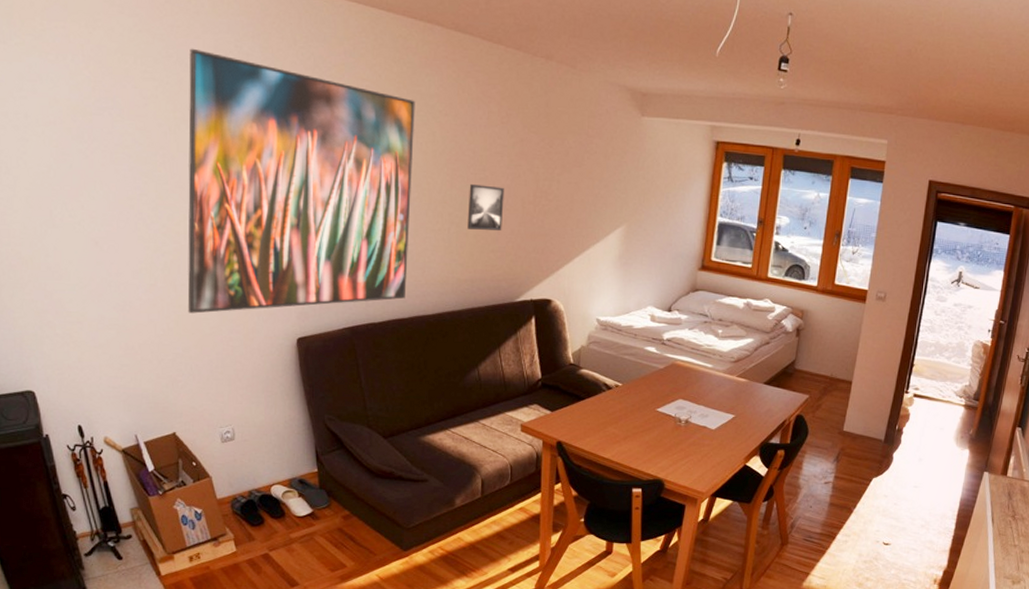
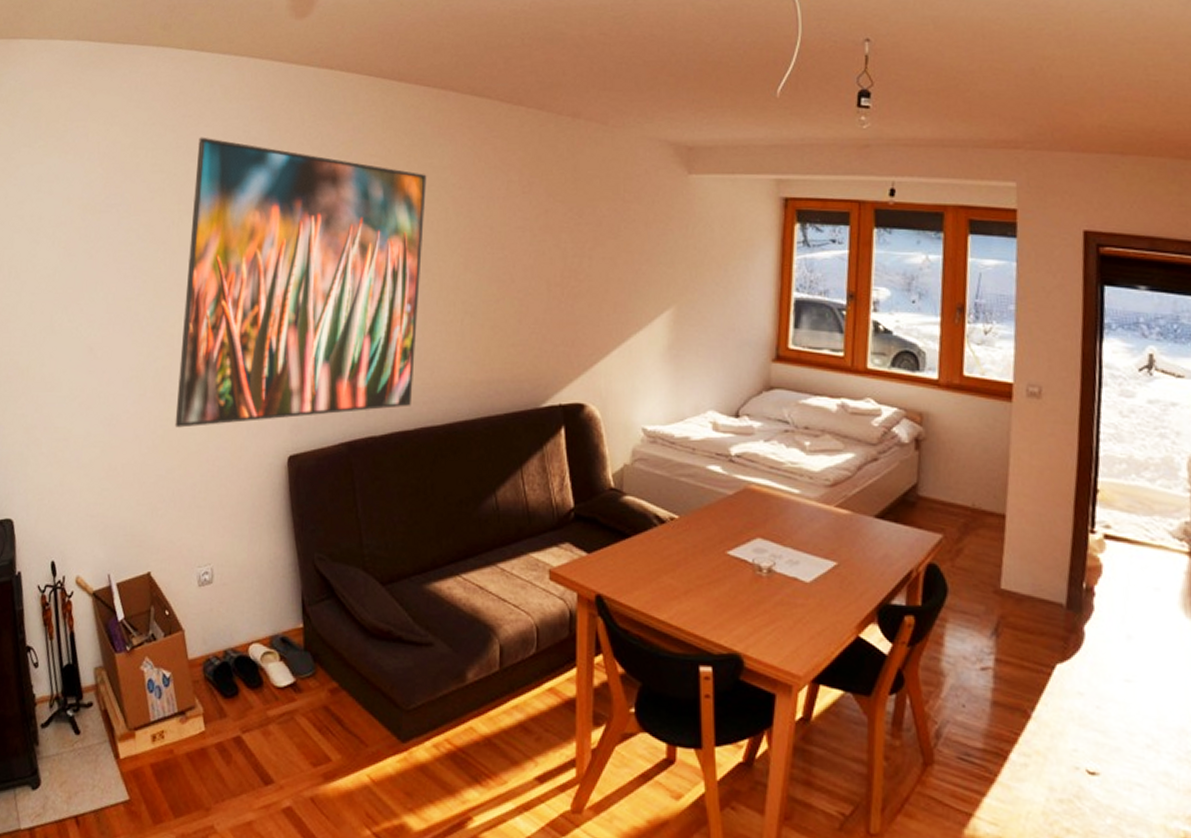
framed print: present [467,183,504,230] -> none [483,265,526,319]

